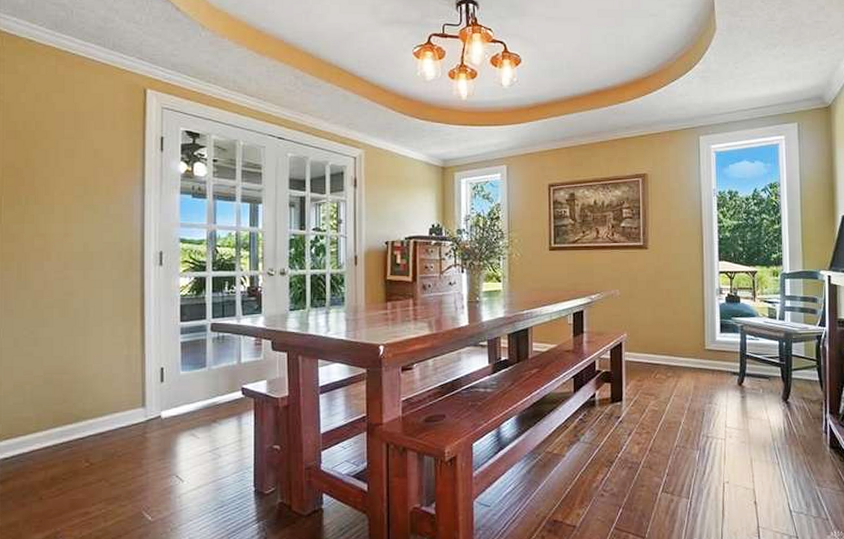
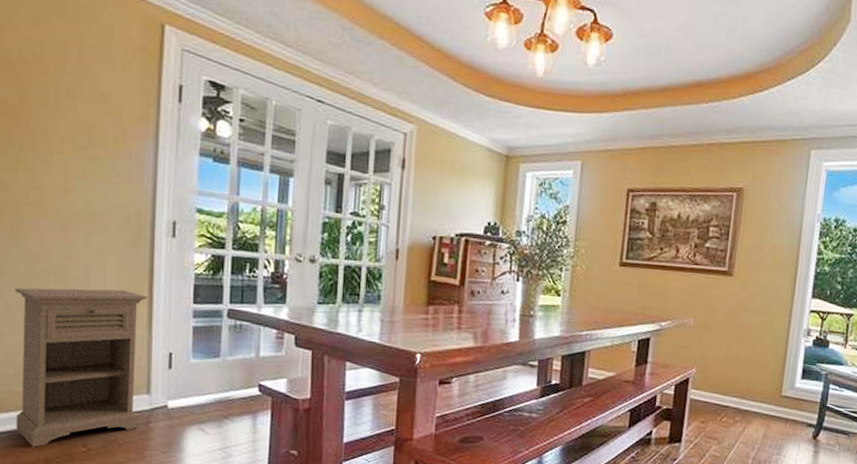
nightstand: none [22,316,139,467] -> present [14,288,147,447]

